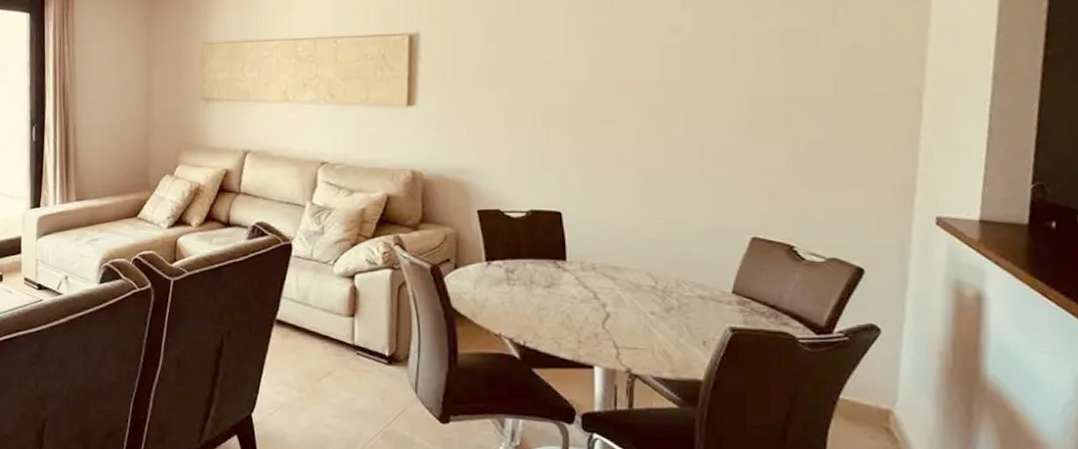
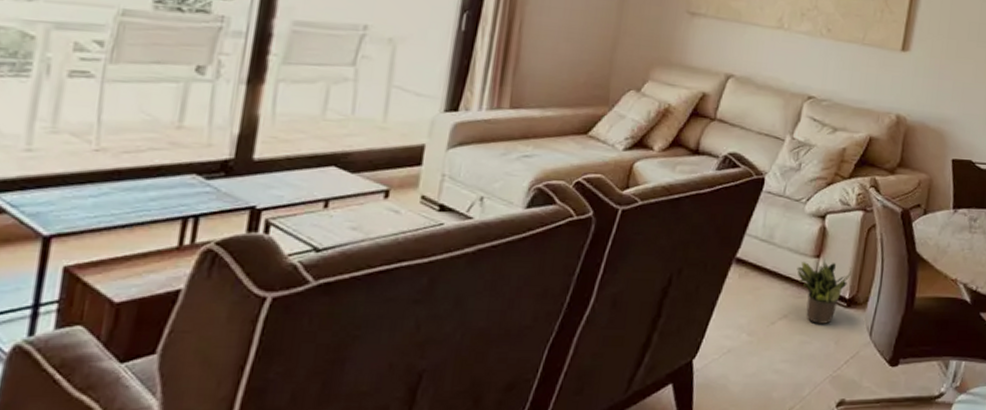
potted plant: none [334,317,388,381] -> present [797,259,852,324]

